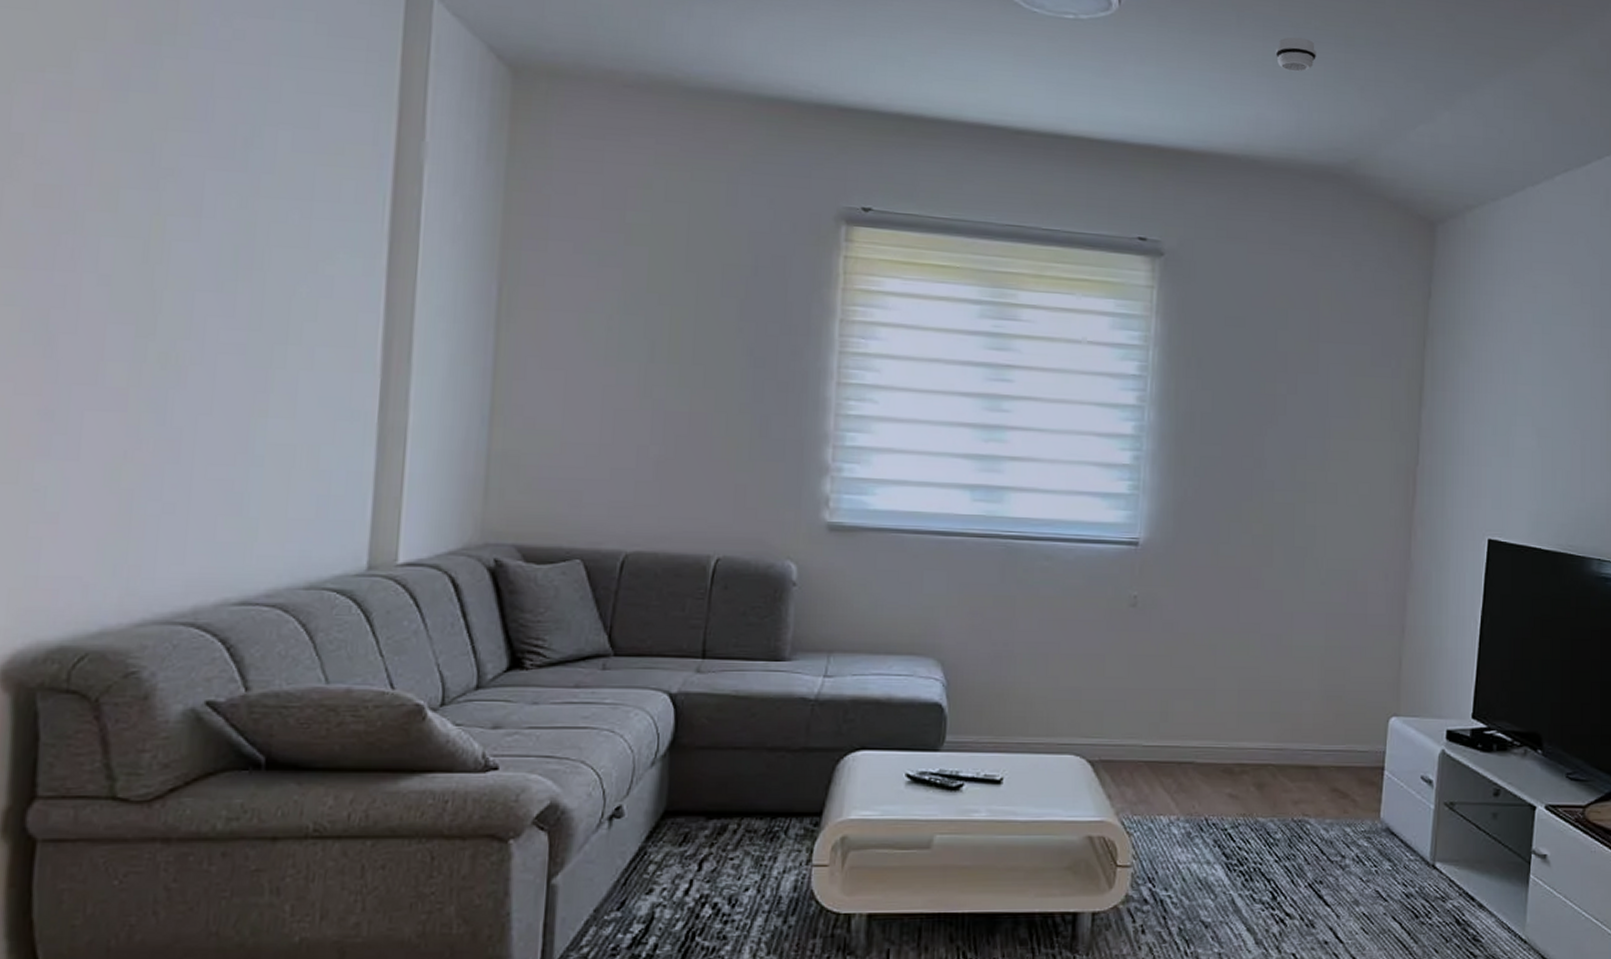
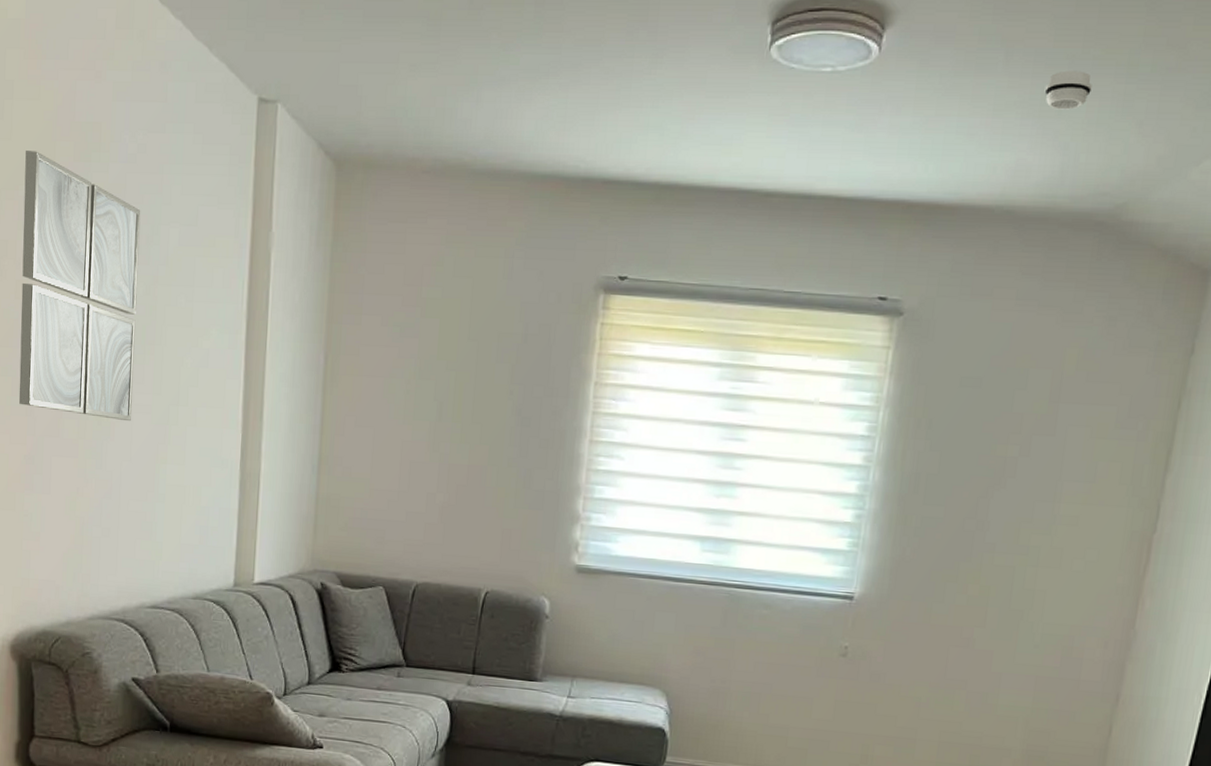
wall art: none [32,25,236,365] -> present [18,151,141,422]

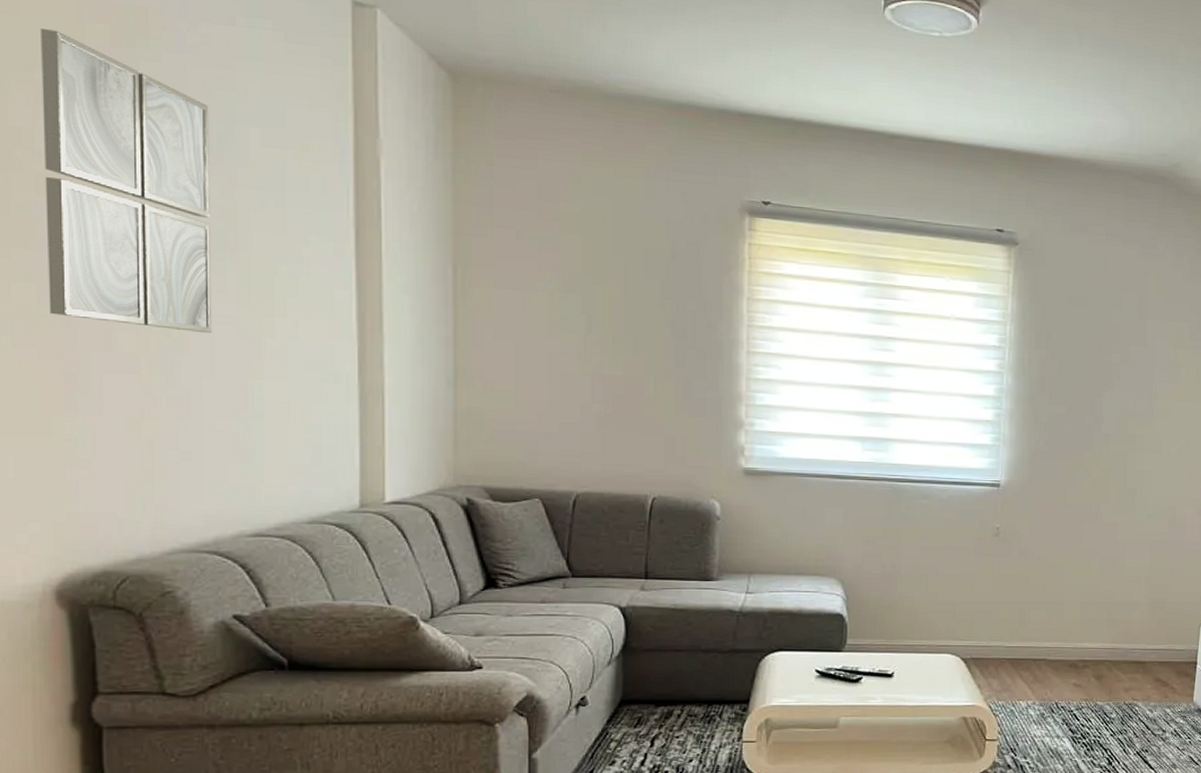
smoke detector: present [1044,70,1092,110] -> none [1111,55,1146,87]

